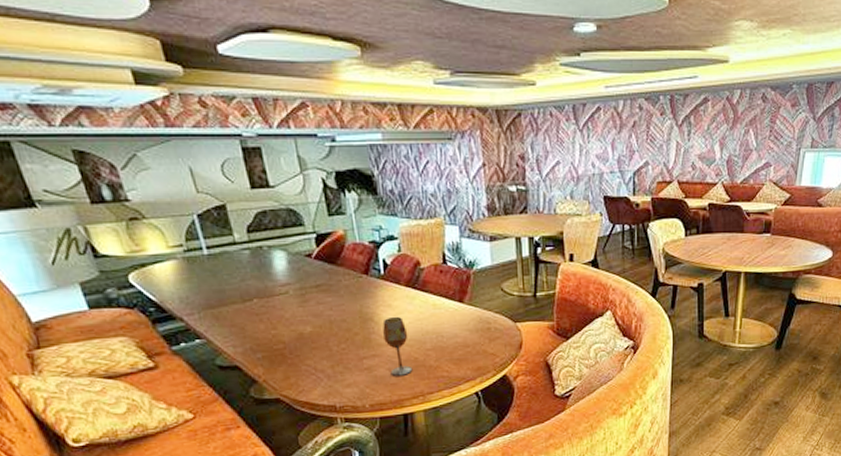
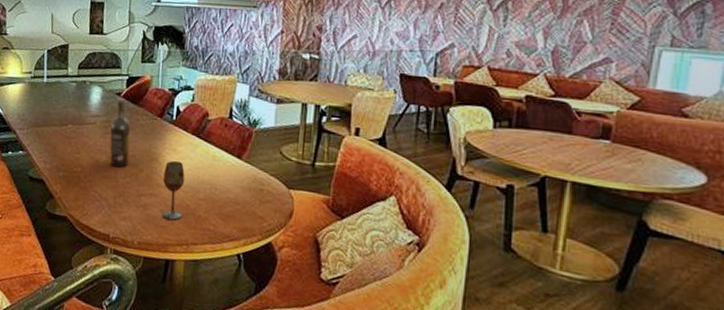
wine bottle: none [306,260,340,336] -> present [109,98,131,168]

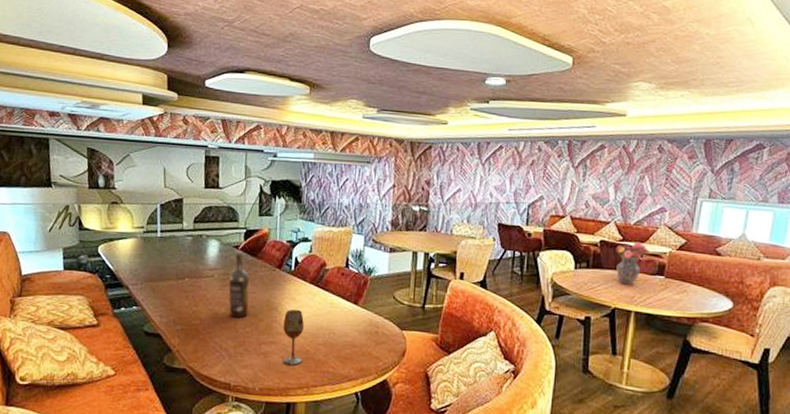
flower arrangement: none [546,98,592,150] -> present [616,242,651,285]

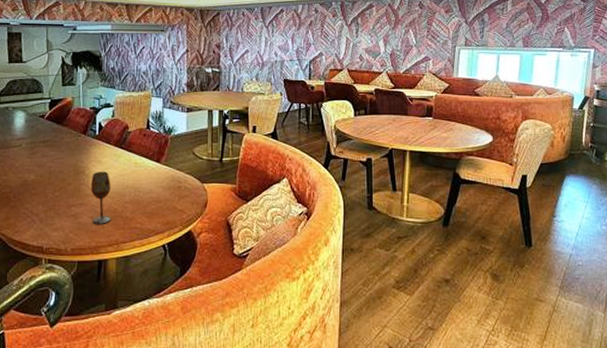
wine bottle: present [228,251,250,319] -> none [36,120,57,184]
flower arrangement: present [616,242,651,285] -> none [389,88,419,127]

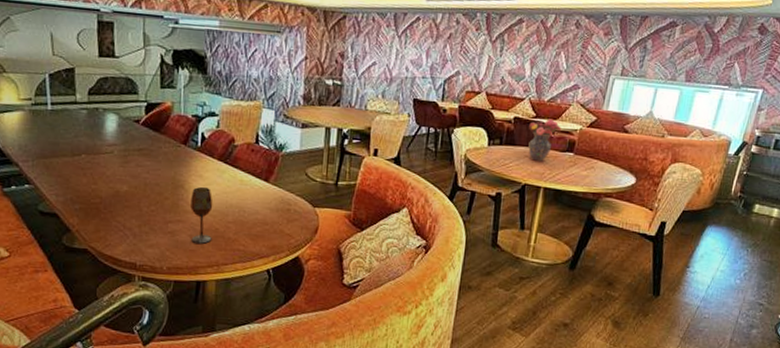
flower arrangement: none [389,88,419,127] -> present [528,119,562,162]

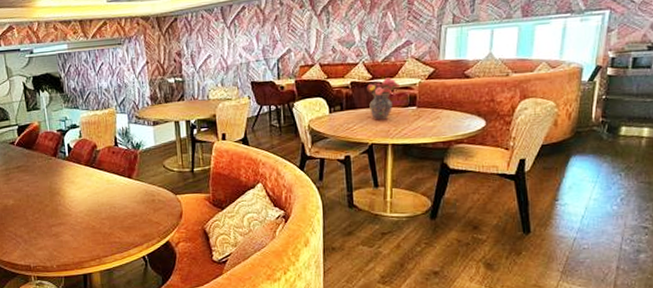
wine glass: present [190,186,213,244] -> none [67,190,91,241]

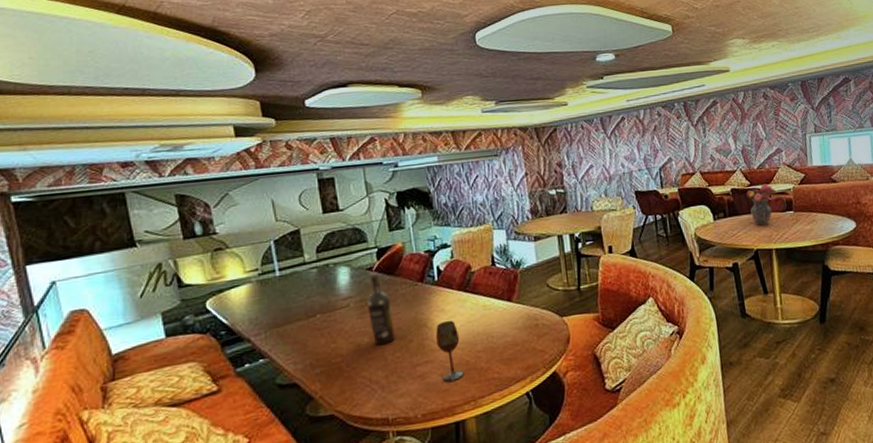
wine bottle: none [10,146,34,208] -> present [366,272,395,346]
wine glass: none [67,190,91,241] -> present [436,320,464,382]

